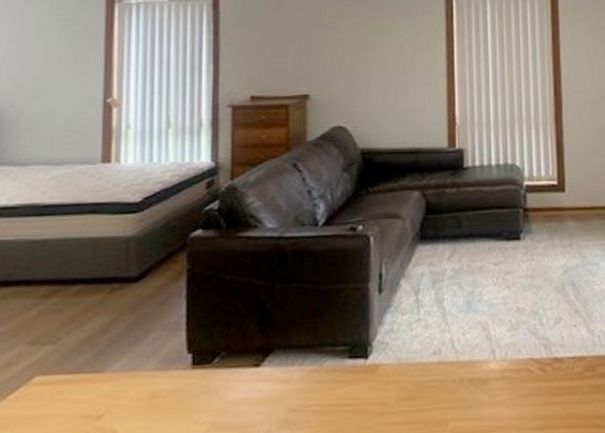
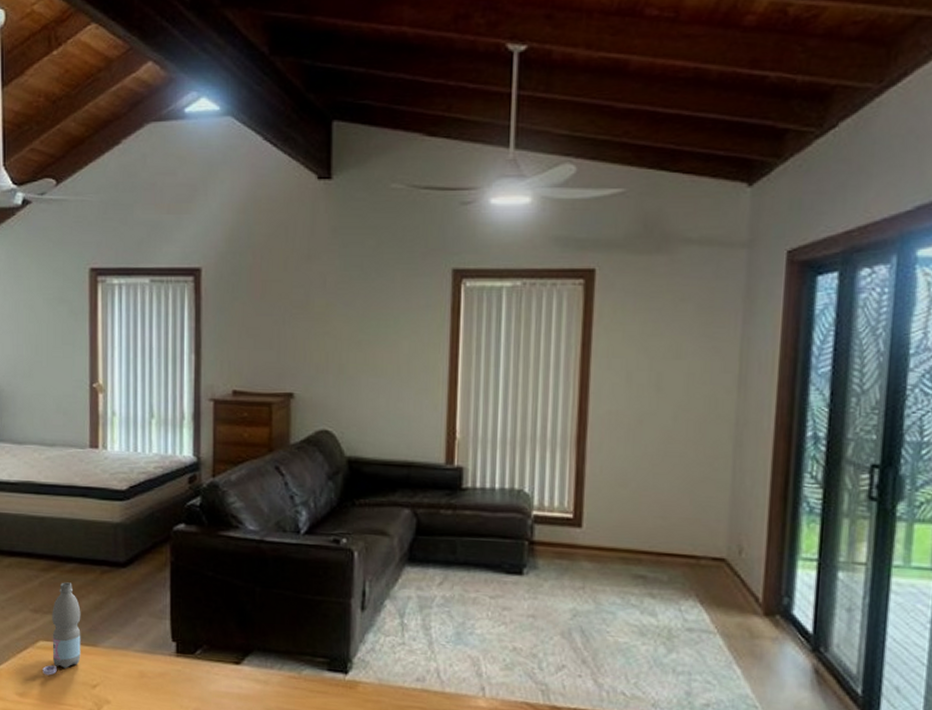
water bottle: none [38,306,86,415] -> present [43,582,81,676]

